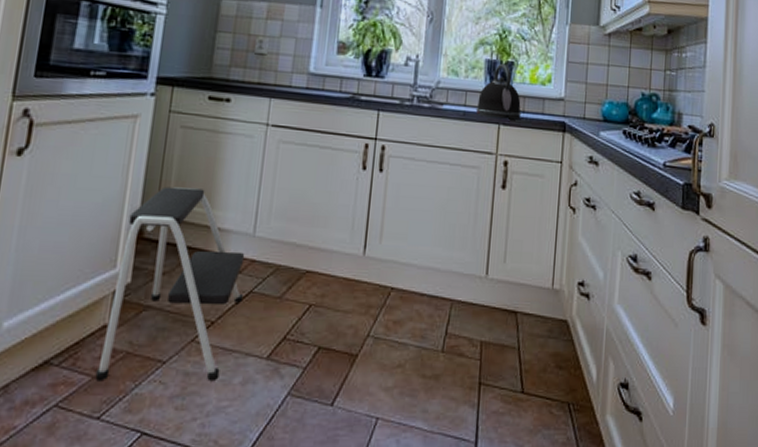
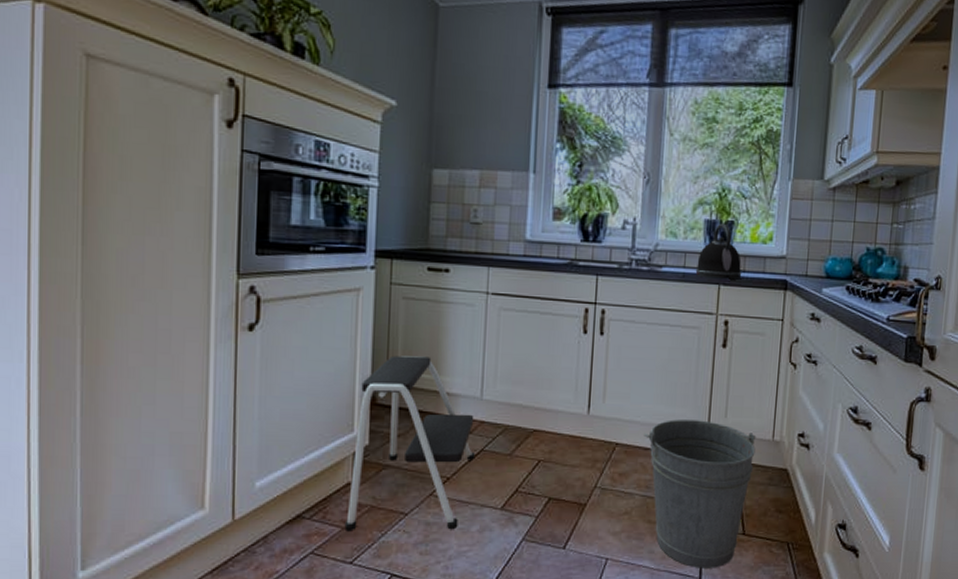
bucket: none [420,263,536,431] -> present [644,420,756,568]

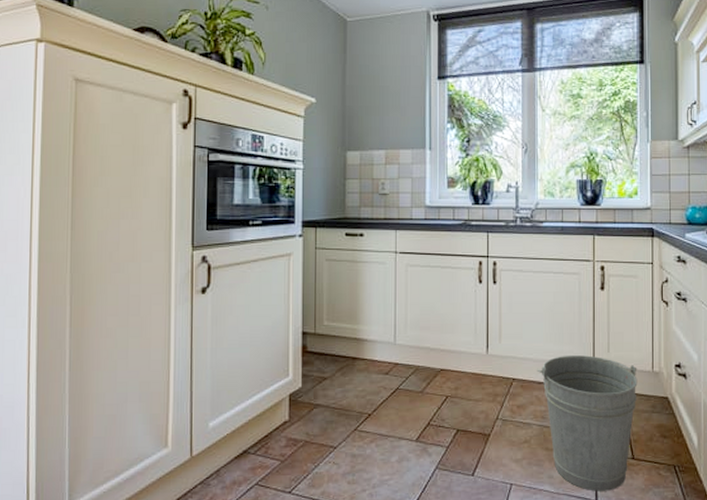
step stool: present [344,355,476,530] -> none [283,309,392,463]
kettle: present [695,223,742,280] -> none [572,182,613,230]

